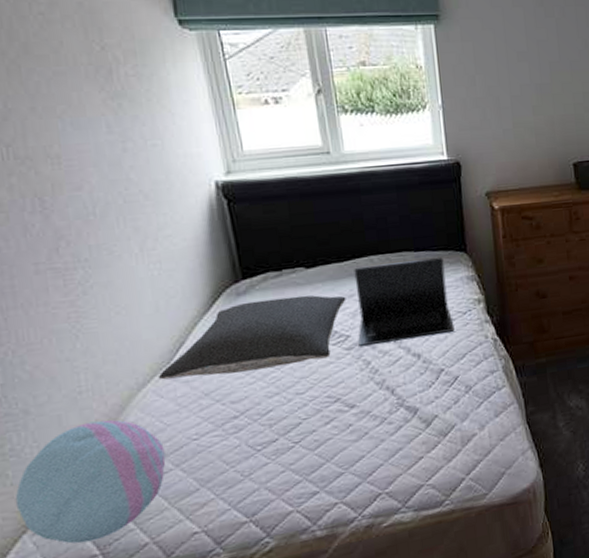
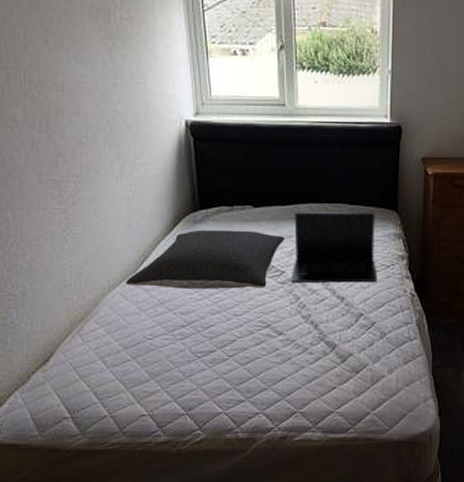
cushion: present [15,419,166,544] -> none [11,311,126,406]

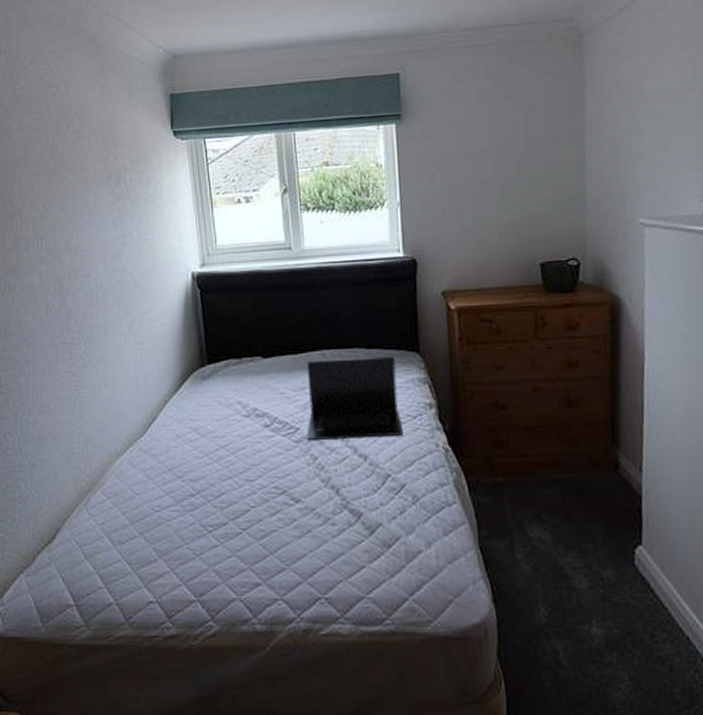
pillow: present [125,229,285,289] -> none [132,384,298,453]

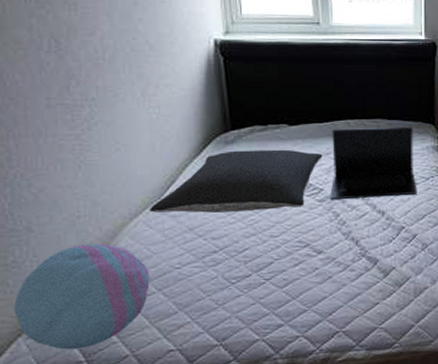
cushion: none [18,481,132,592] -> present [13,243,150,350]
pillow: none [132,384,298,453] -> present [148,149,323,213]

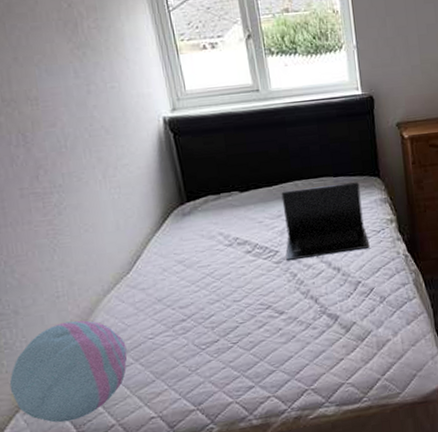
pillow: present [148,149,323,213] -> none [119,215,275,288]

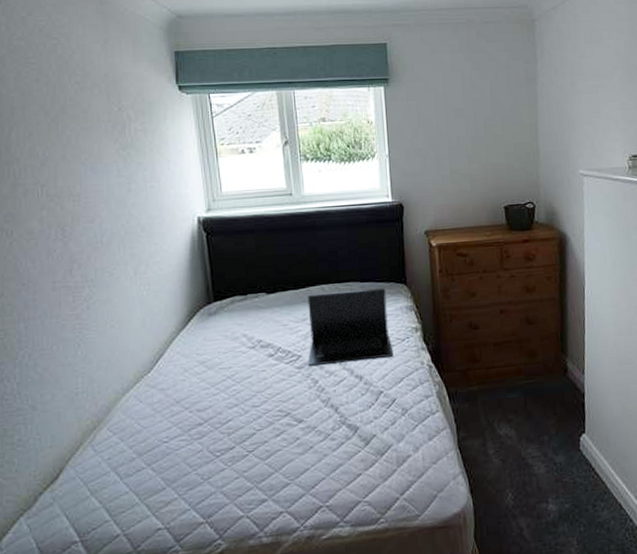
cushion: present [9,320,128,423] -> none [17,419,140,530]

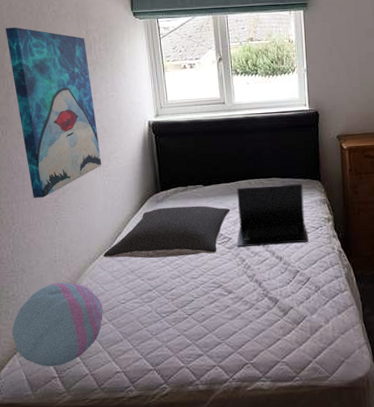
wall art: none [11,101,139,315] -> present [5,27,102,198]
cushion: none [17,419,140,530] -> present [12,282,103,367]
pillow: none [139,317,300,387] -> present [103,205,230,258]

